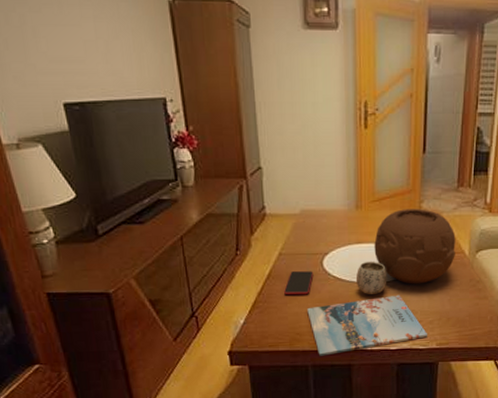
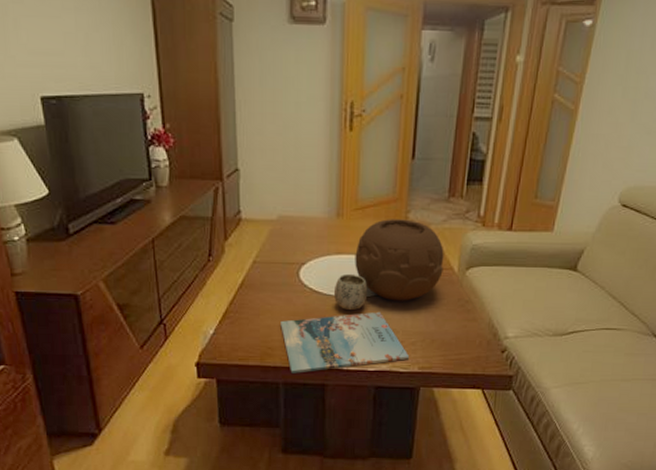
smartphone: present [284,271,314,296] -> none [257,281,289,307]

